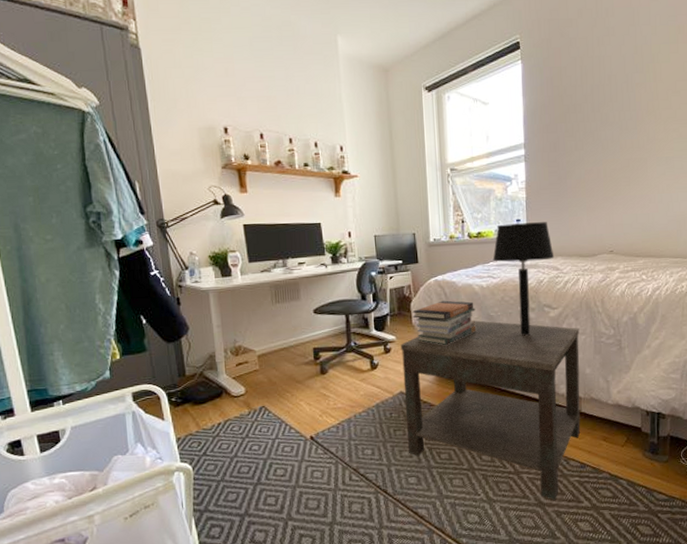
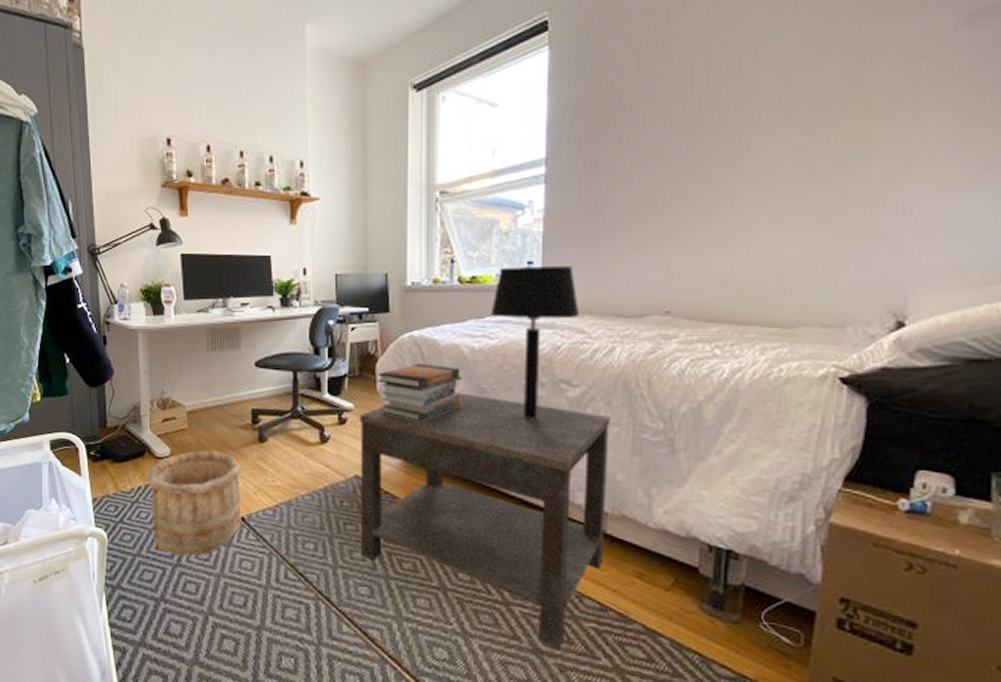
wooden bucket: none [226,385,310,476] -> present [147,451,243,556]

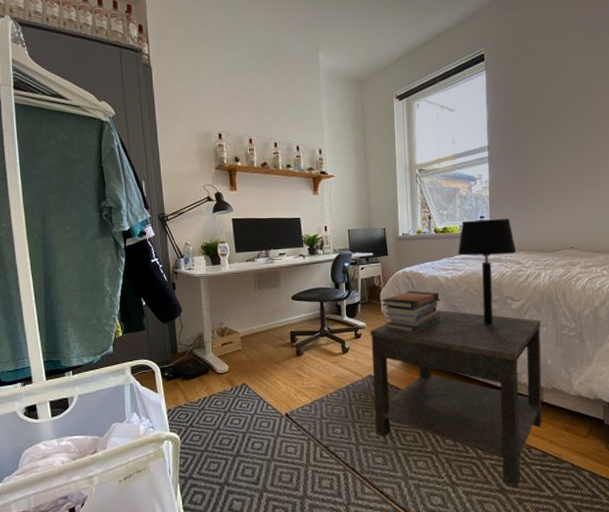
wooden bucket: present [147,451,243,556] -> none [211,365,285,449]

